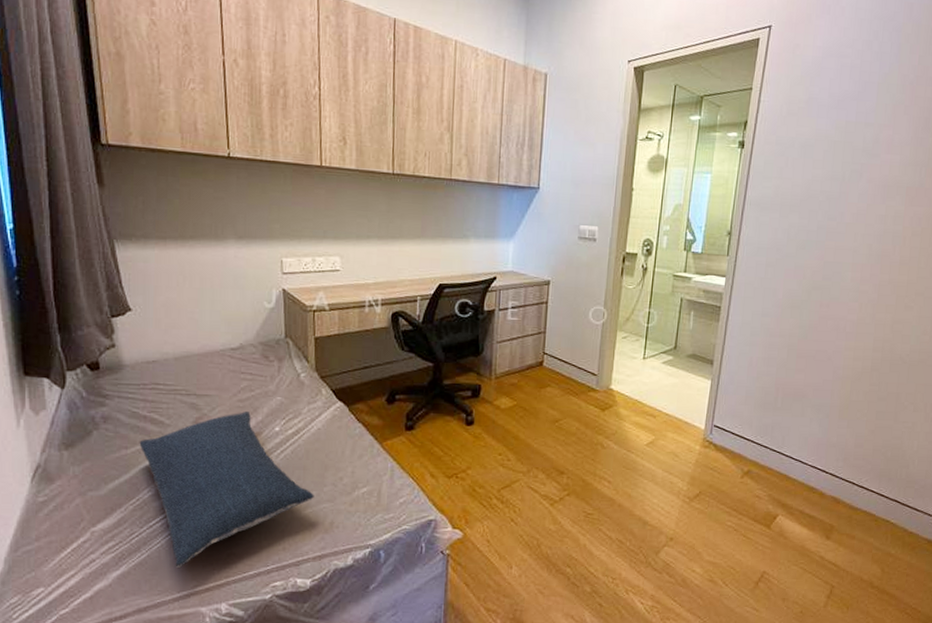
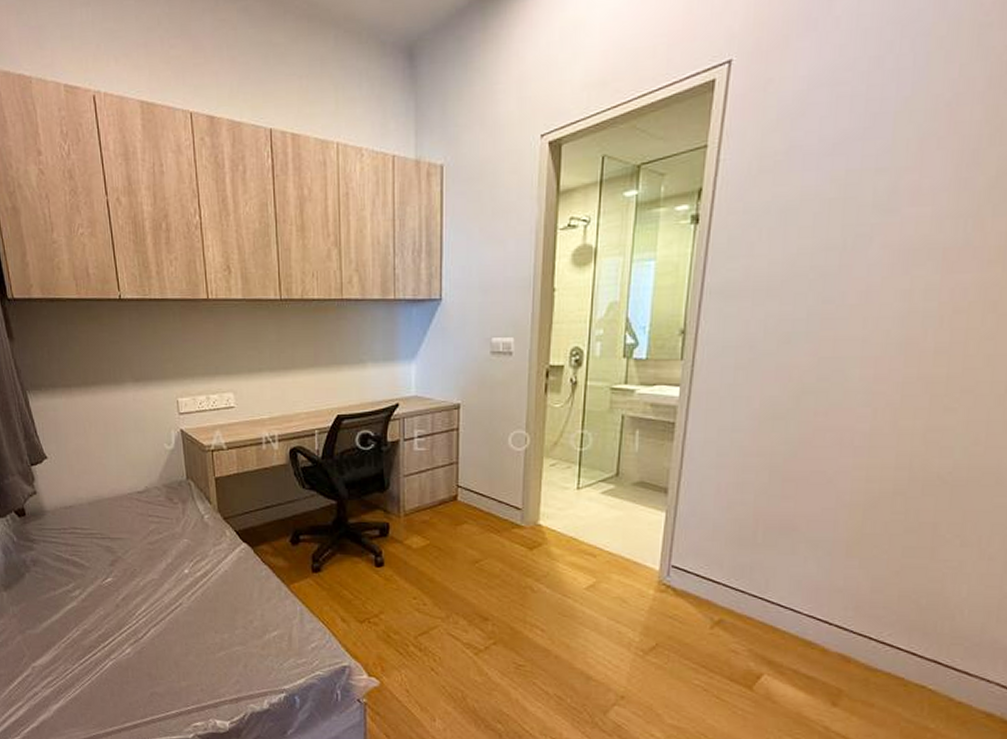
pillow: present [139,412,314,568] -> none [64,554,227,704]

